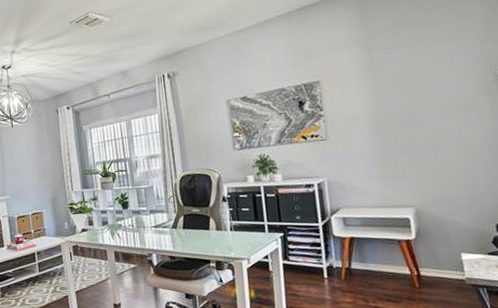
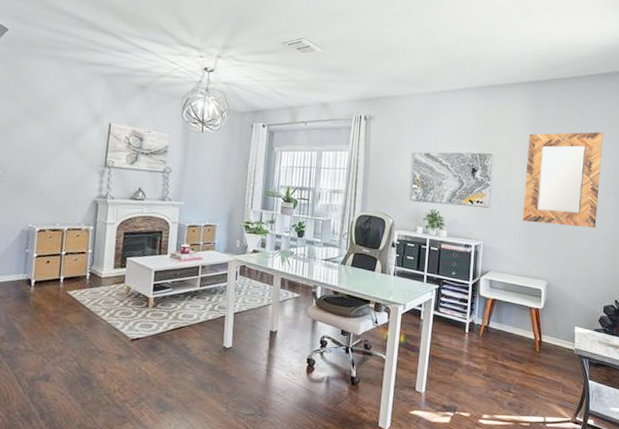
home mirror: none [361,24,469,147] -> present [522,132,604,228]

